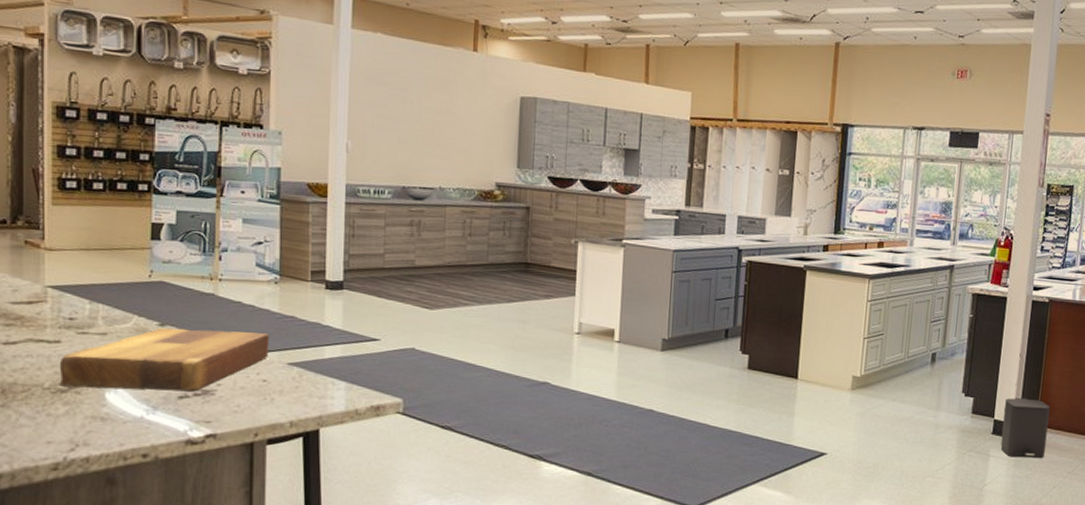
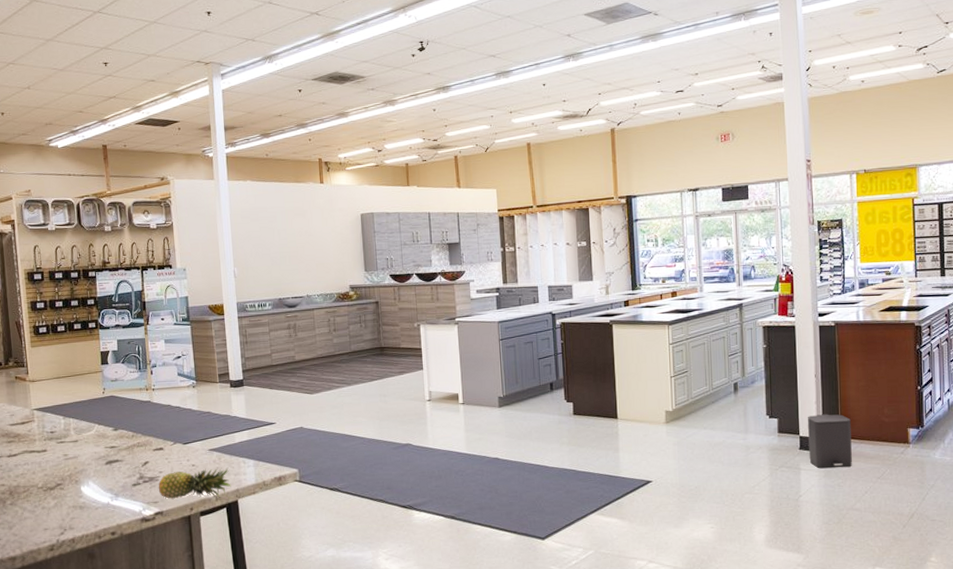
cutting board: present [59,328,269,391] -> none [47,428,194,485]
fruit: none [213,386,313,423] -> present [158,467,231,499]

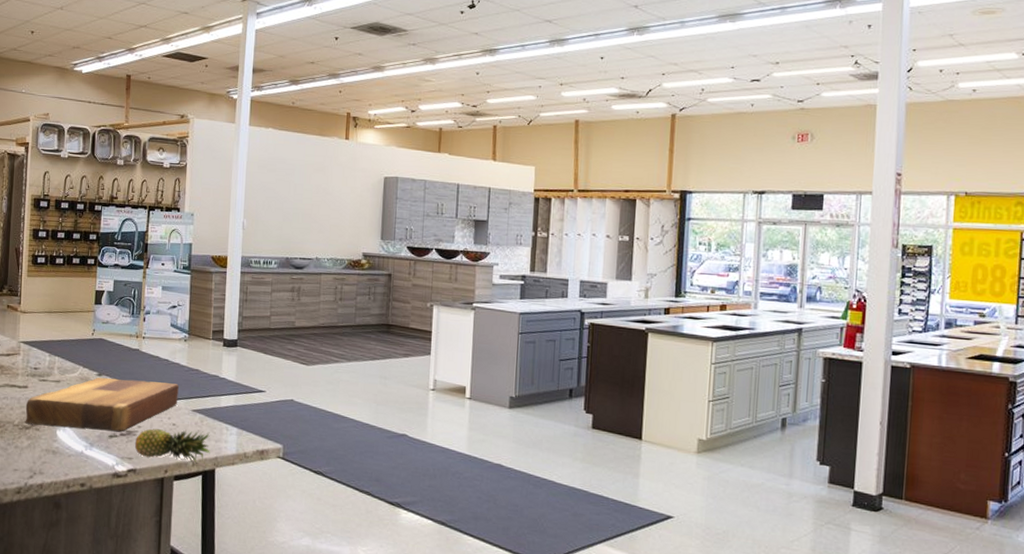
cutting board: none [47,428,194,485] -> present [25,377,179,431]
pedal bin: present [808,414,853,469] -> none [863,468,918,536]

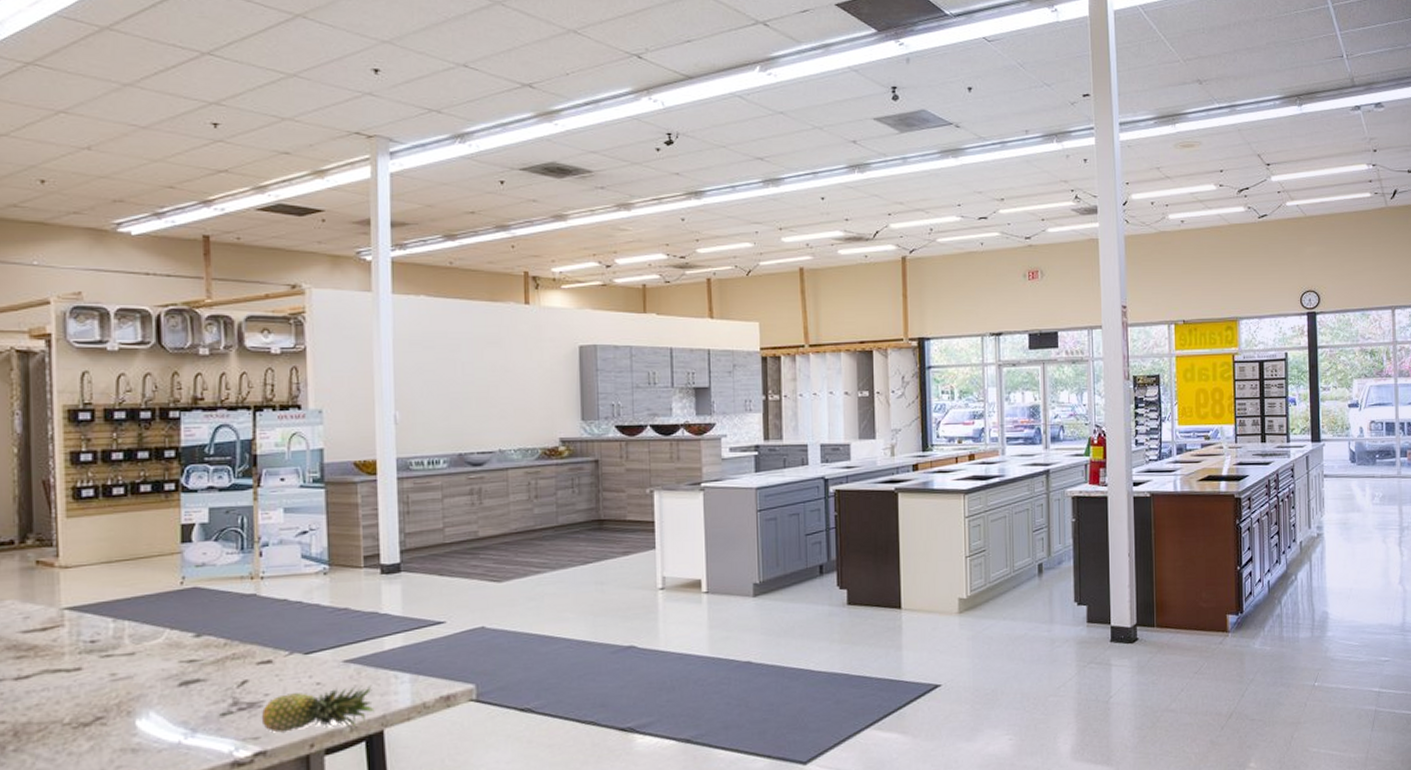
cutting board: present [25,377,179,431] -> none [80,631,321,719]

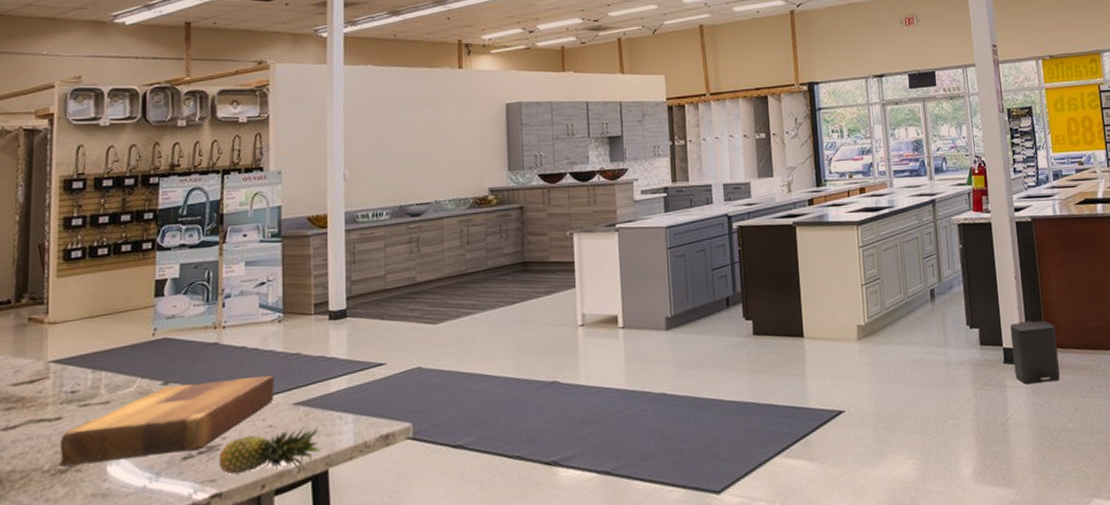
cutting board: none [80,631,321,719] -> present [59,375,274,467]
pedal bin: none [1120,599,1169,664] -> present [1010,320,1061,385]

